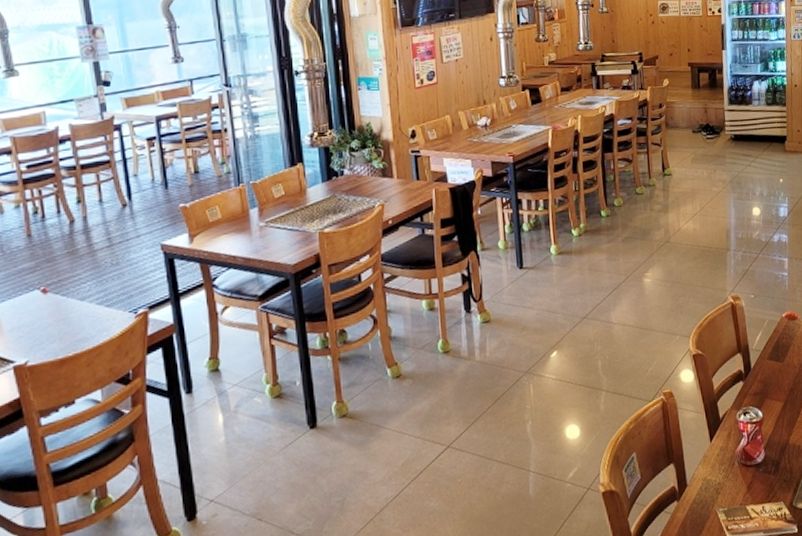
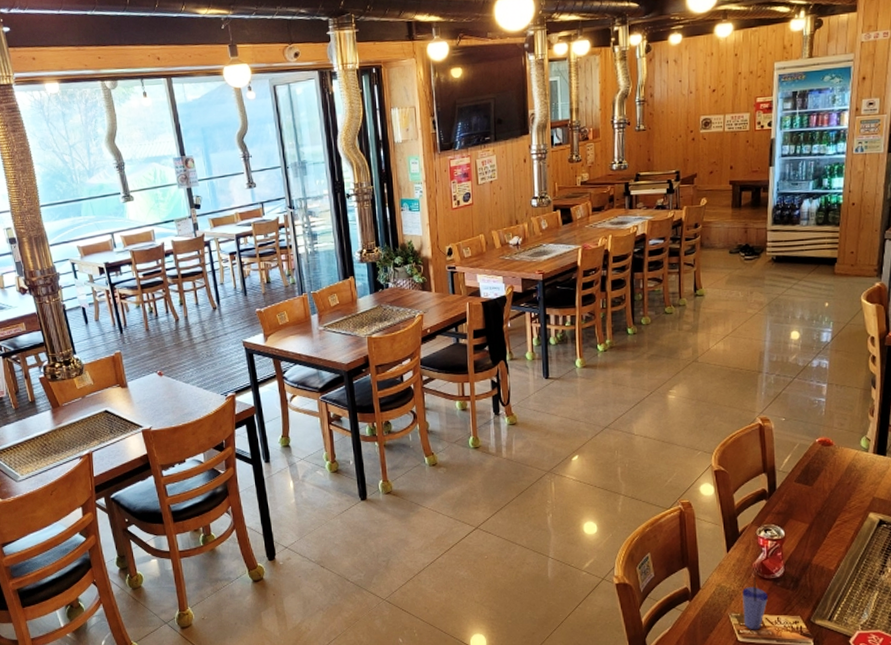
straw: none [727,465,752,524] -> present [742,577,768,630]

